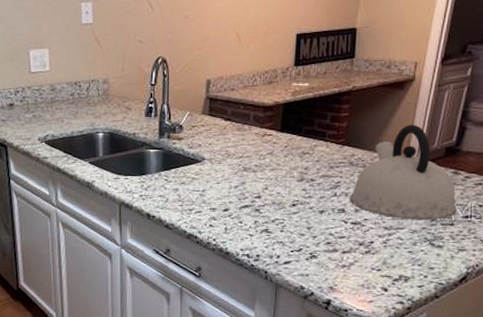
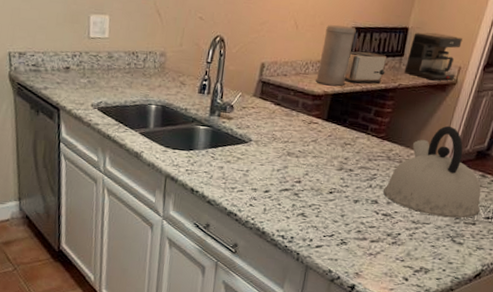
canister: none [265,33,302,96] -> present [316,25,356,87]
toaster: none [295,57,338,91] -> present [345,51,387,84]
coffee maker: none [357,30,415,79] -> present [404,32,462,81]

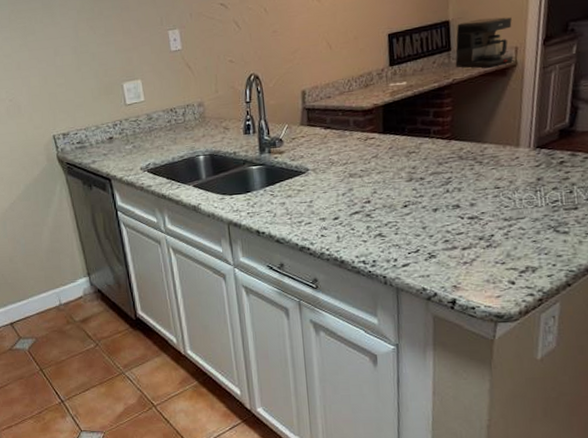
canister: present [316,25,356,87] -> none [361,33,395,98]
toaster: present [345,51,387,84] -> none [392,53,435,90]
kettle: present [383,125,481,218] -> none [463,110,579,209]

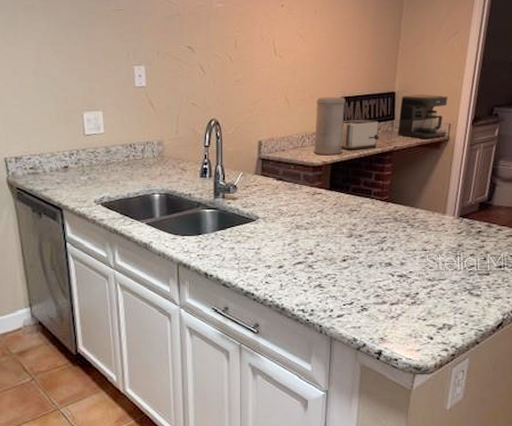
canister: none [361,33,395,98] -> present [314,96,346,156]
toaster: none [392,53,435,90] -> present [342,119,380,151]

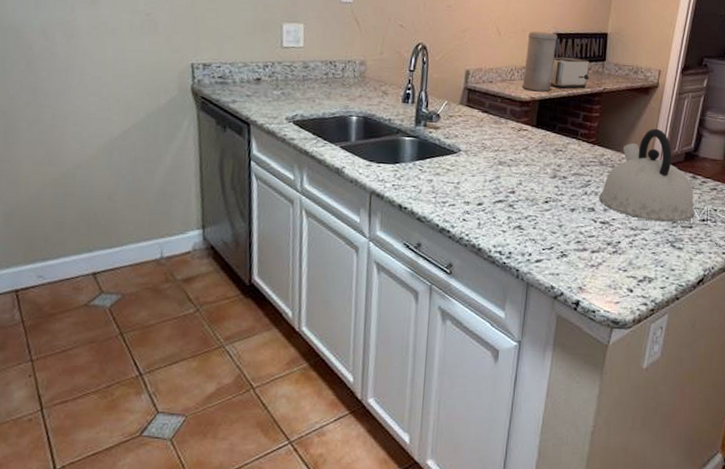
kettle: none [396,181,491,271] -> present [599,128,695,222]
coffee maker: present [397,94,448,140] -> none [607,37,659,84]

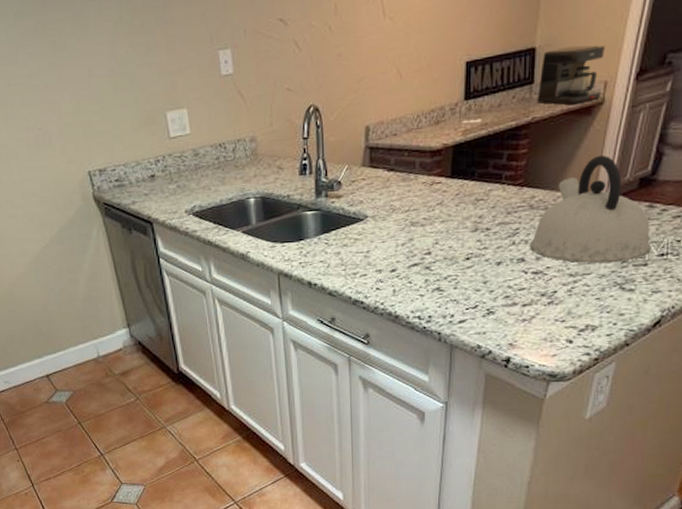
canister: present [522,31,558,92] -> none [432,61,472,137]
toaster: present [551,56,590,90] -> none [466,86,514,129]
coffee maker: none [607,37,659,84] -> present [537,45,605,105]

